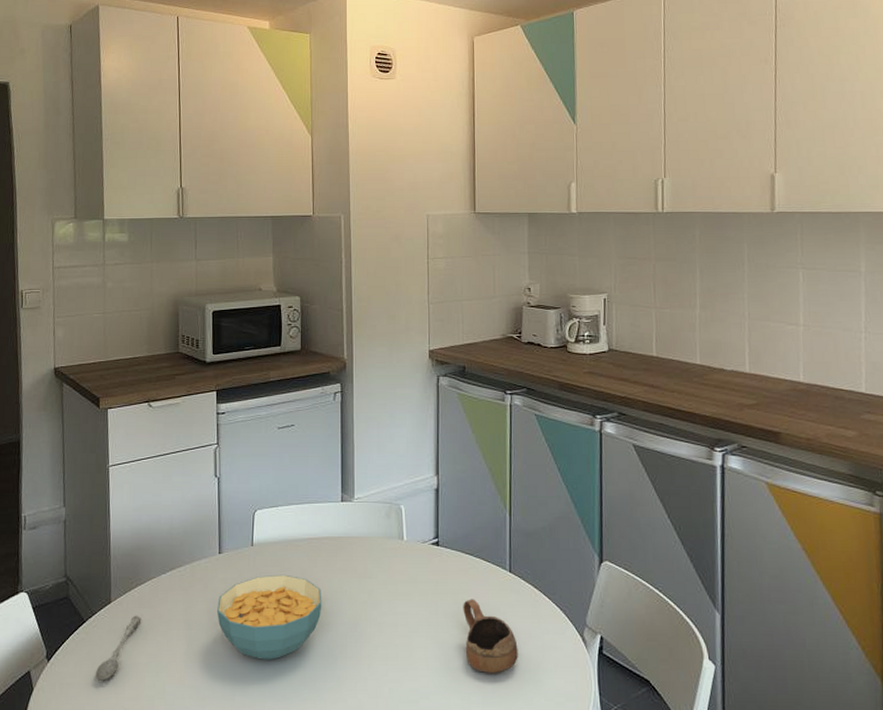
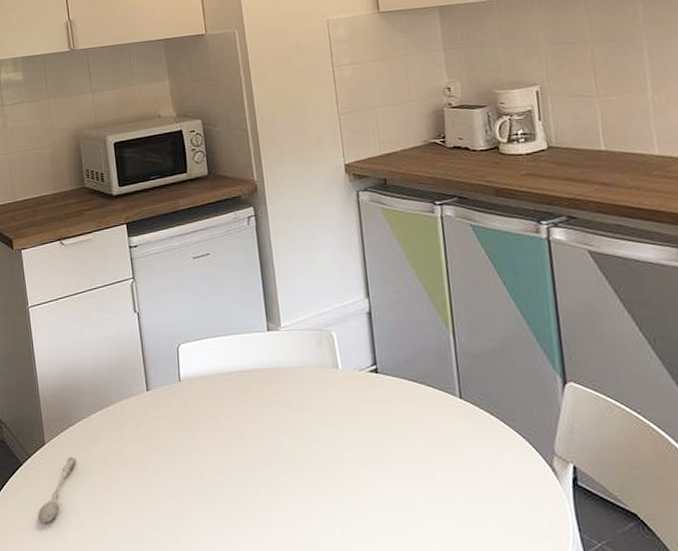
cereal bowl: present [217,574,322,660] -> none [151,409,259,499]
cup: present [463,599,518,674] -> none [411,429,480,510]

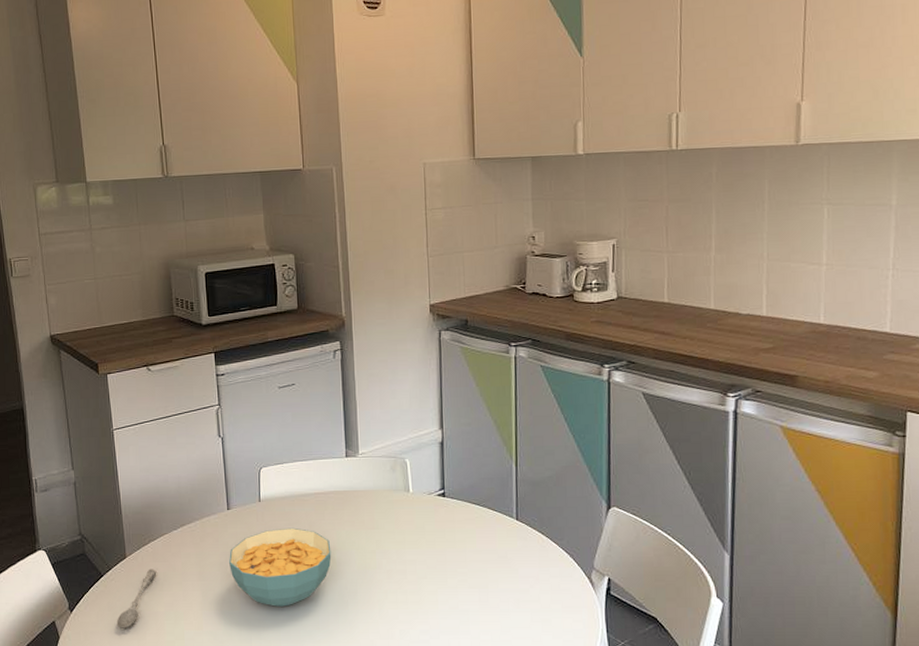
cereal bowl: none [151,409,259,499] -> present [229,527,332,607]

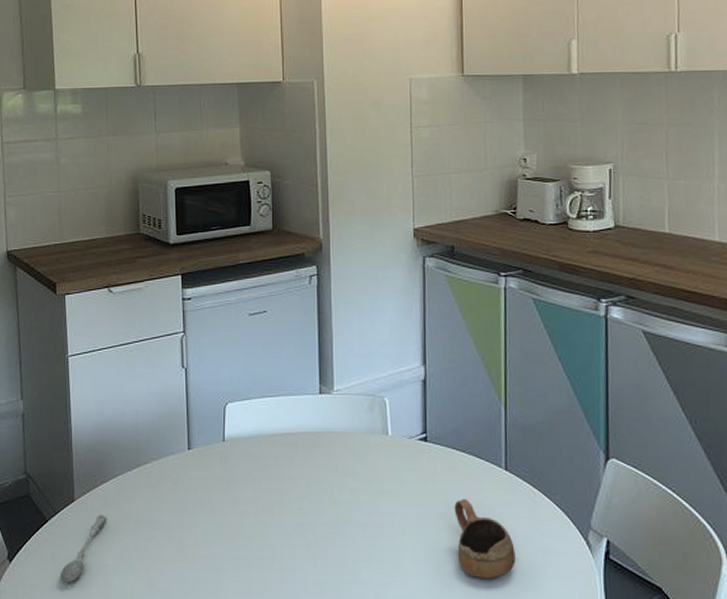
cereal bowl: present [229,527,332,607] -> none [188,472,301,563]
cup: none [470,546,526,615] -> present [454,499,516,580]

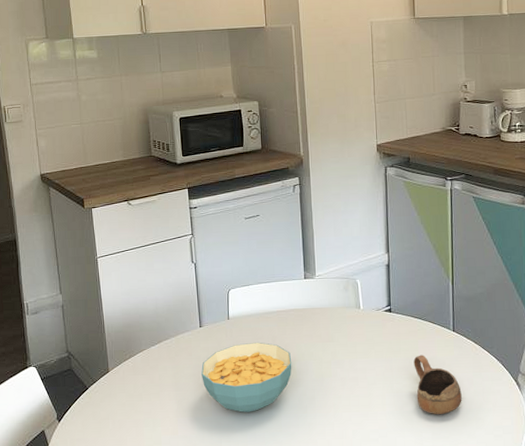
soupspoon: present [59,514,107,583] -> none [100,381,137,435]
cereal bowl: none [188,472,301,563] -> present [201,342,292,412]

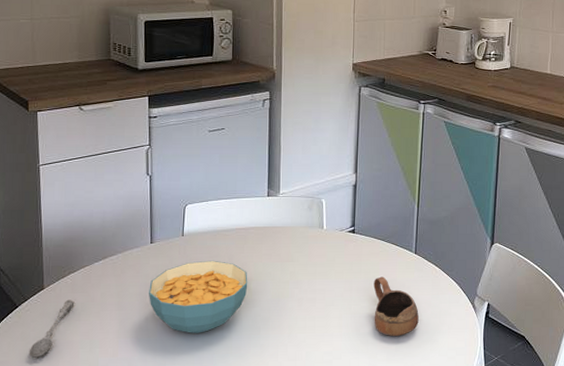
soupspoon: none [100,381,137,435] -> present [29,299,75,358]

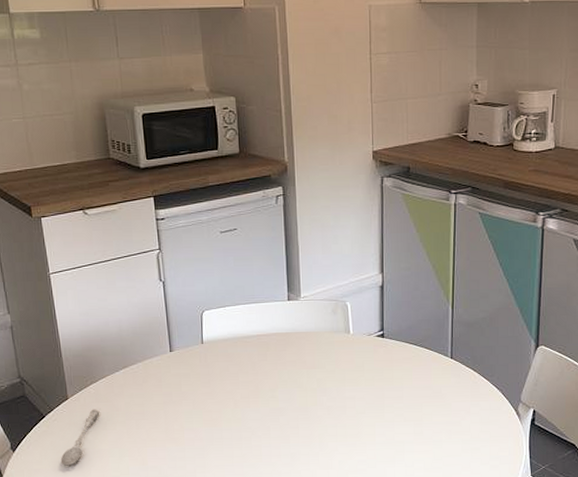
cereal bowl: present [149,260,248,333] -> none [172,368,274,442]
cup: present [373,276,419,337] -> none [407,383,458,445]

